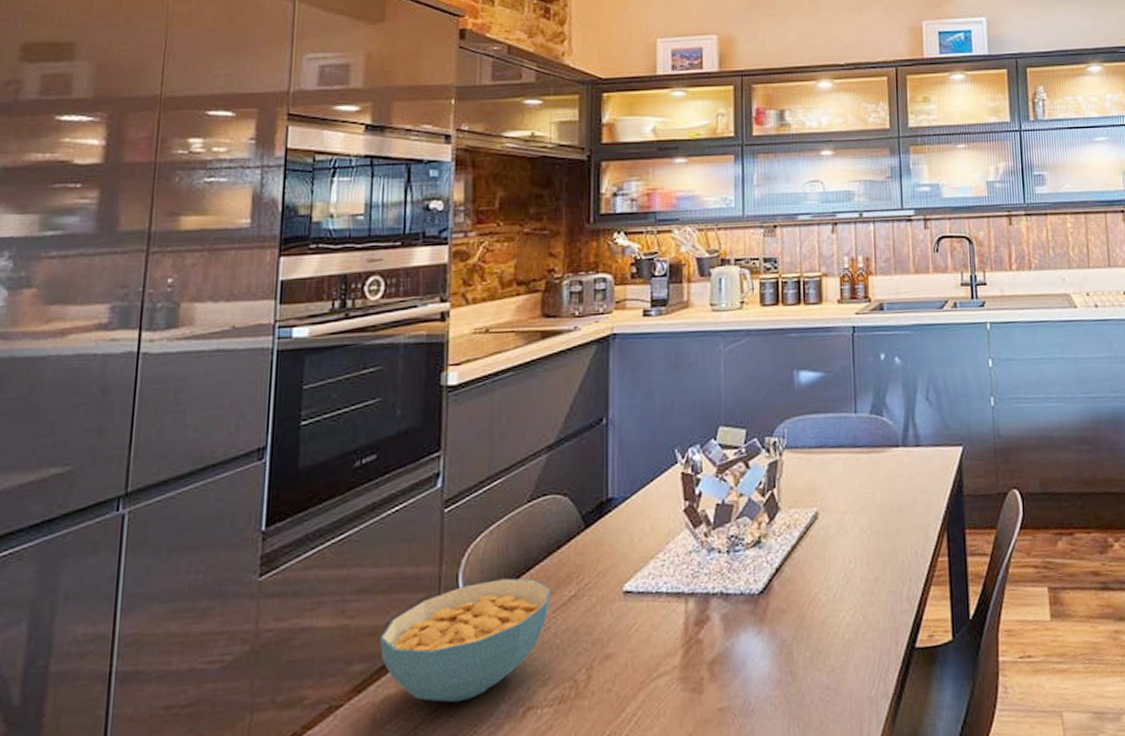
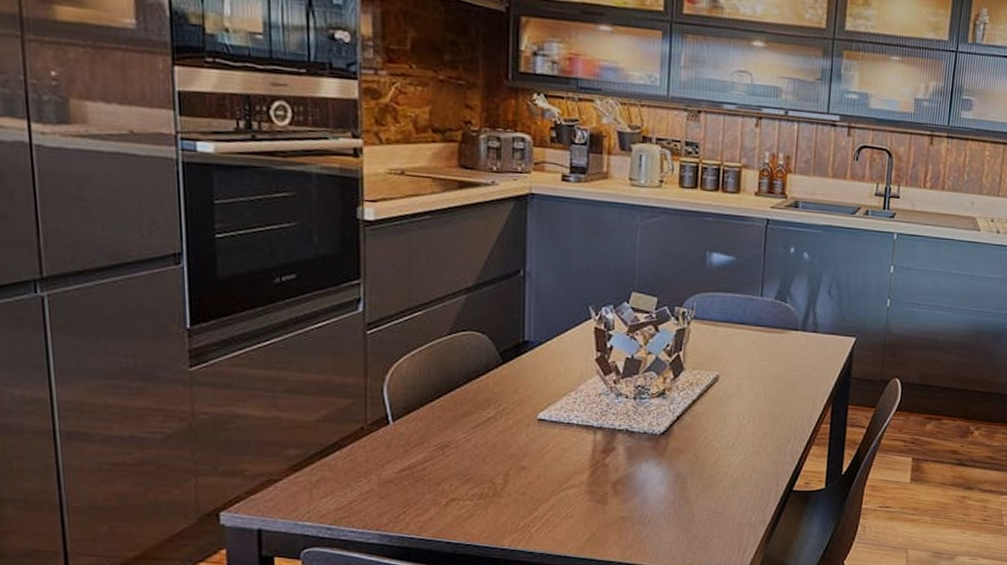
cereal bowl: present [379,578,551,703] -> none [311,396,471,489]

